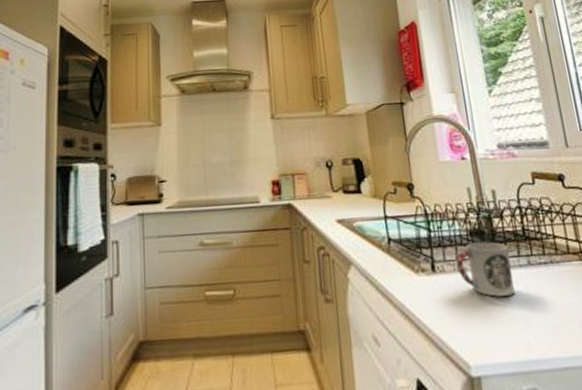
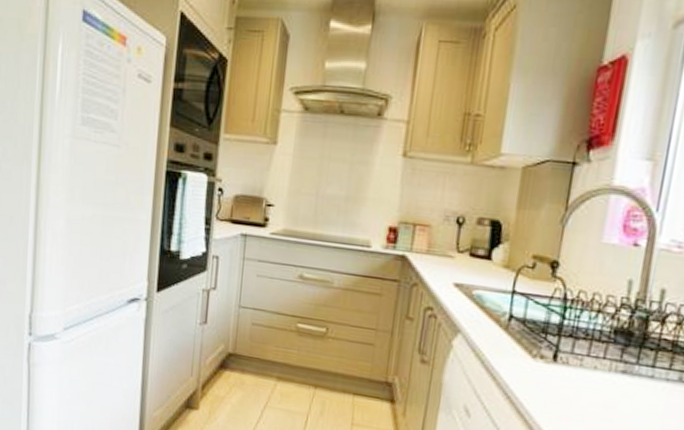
cup: present [455,241,516,297] -> none [583,341,659,408]

